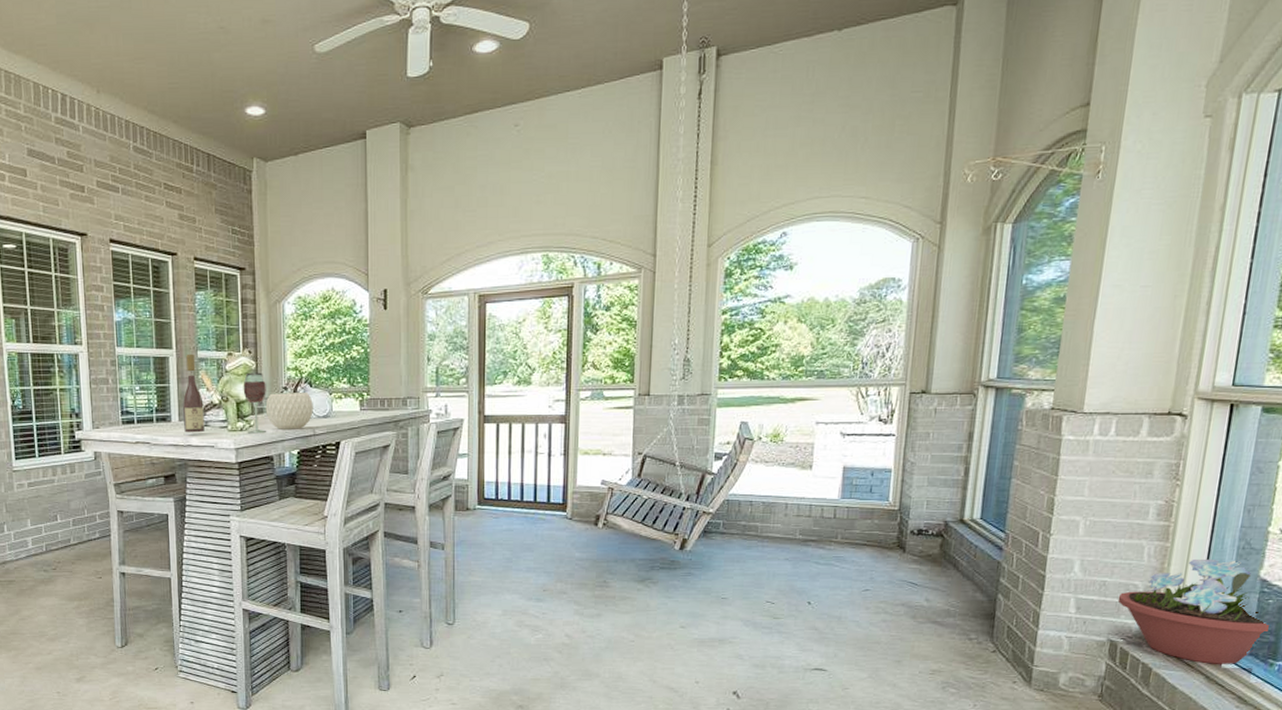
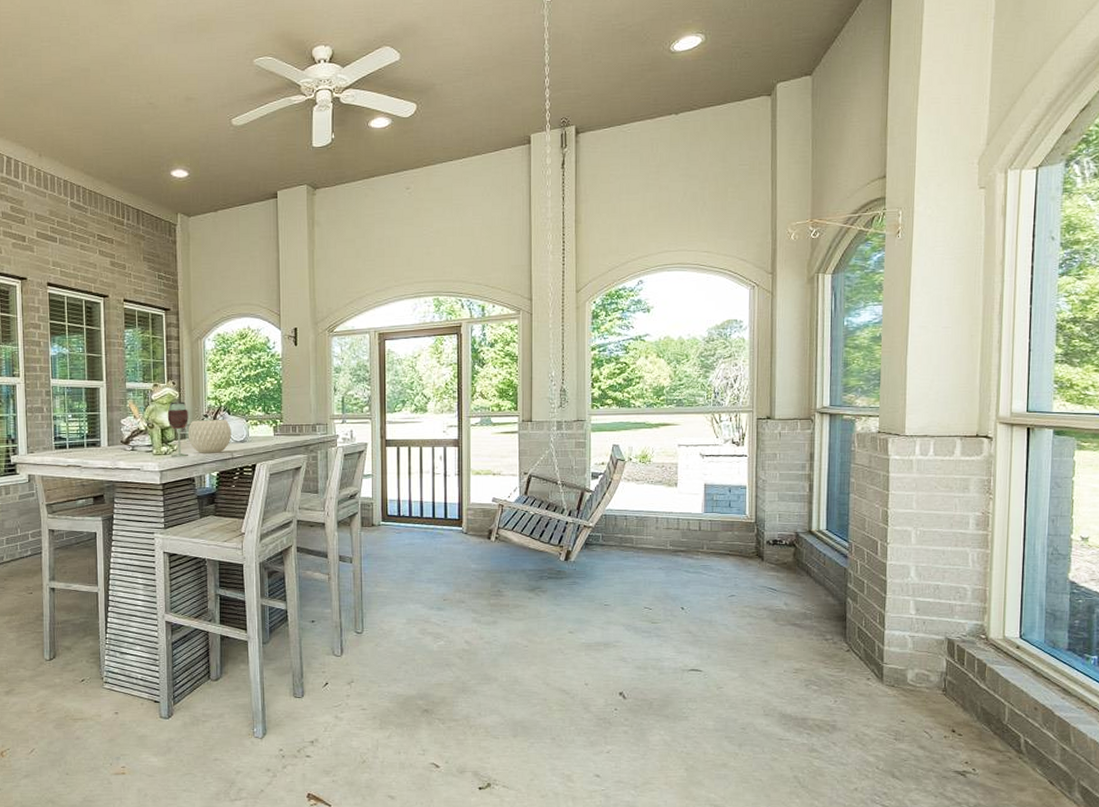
wine bottle: present [182,353,205,433] -> none [111,385,132,457]
potted flower: present [1117,558,1269,664] -> none [950,563,1082,659]

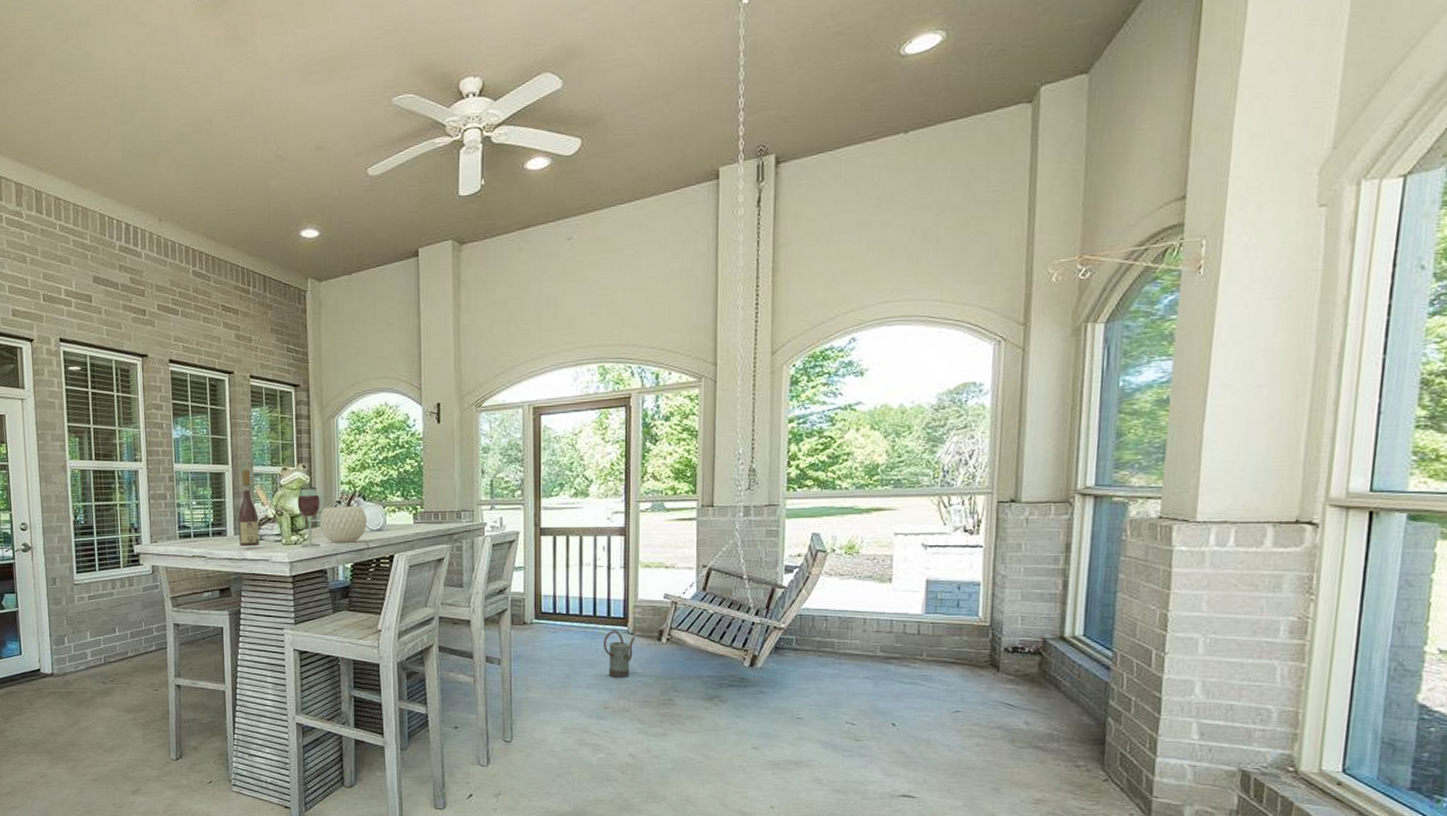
wine bottle: none [111,385,132,457] -> present [237,469,259,547]
watering can: none [441,531,469,574] -> present [603,631,636,679]

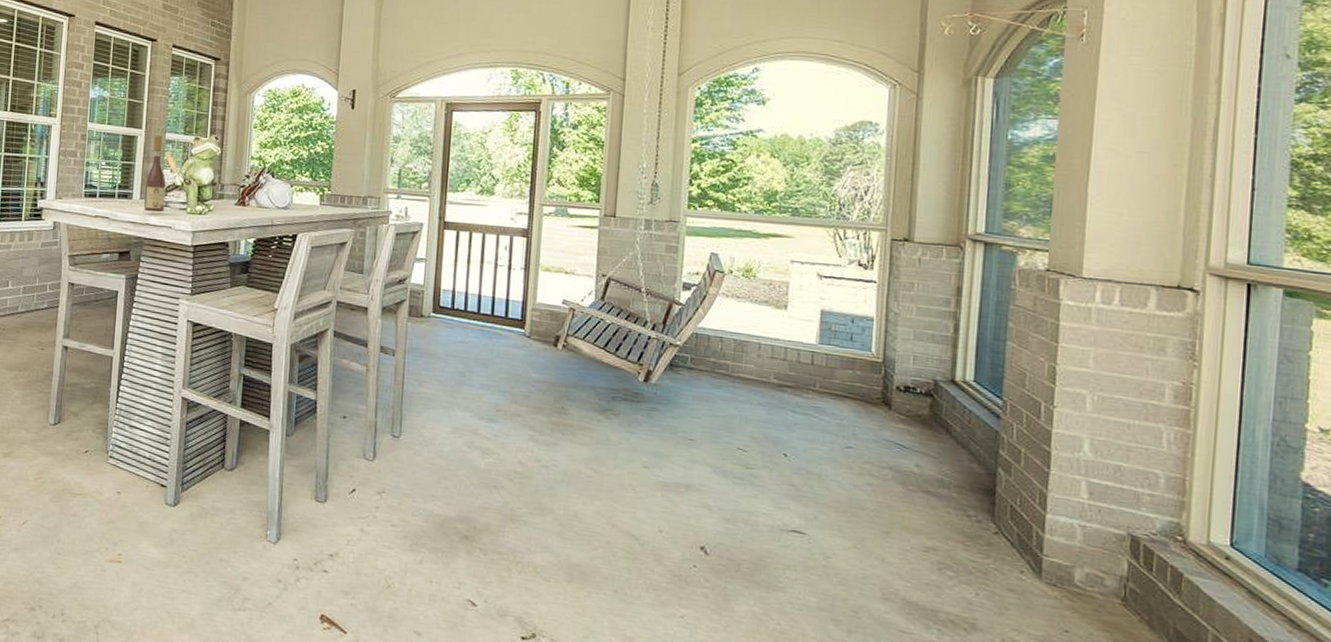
wineglass: present [297,486,320,547] -> none [205,158,229,219]
bowl: present [319,506,367,543] -> none [226,180,274,218]
watering can: present [603,631,636,679] -> none [498,332,532,383]

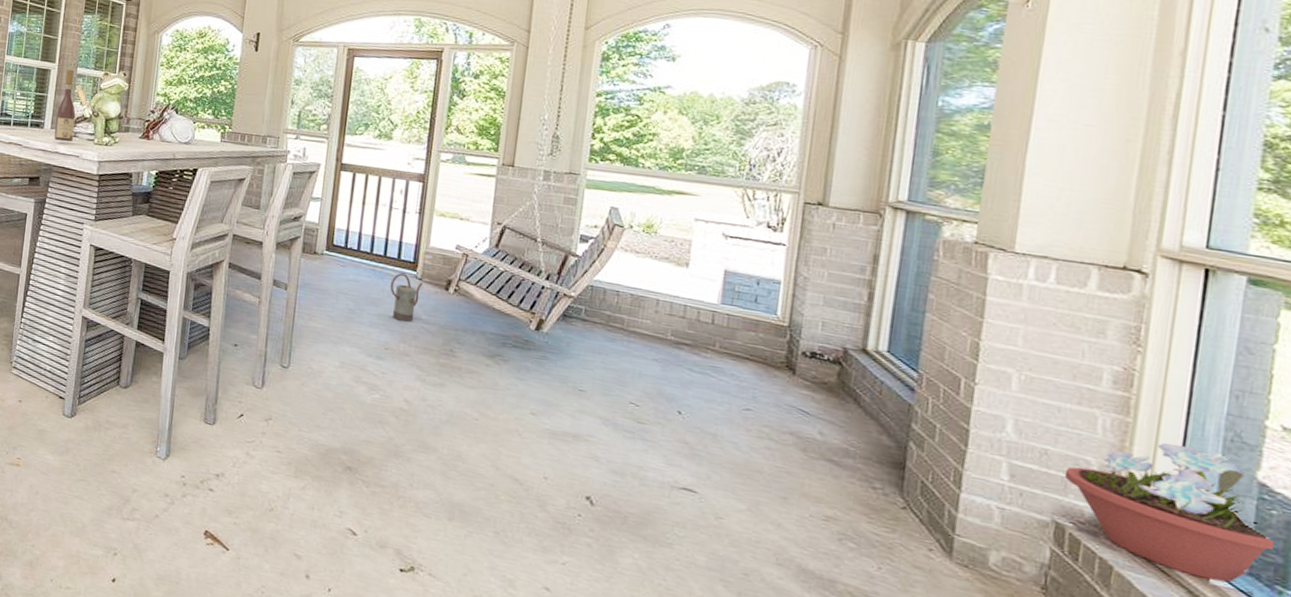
watering can: none [498,332,532,383] -> present [390,273,424,323]
potted flower: none [1136,451,1318,580] -> present [1064,442,1274,583]

